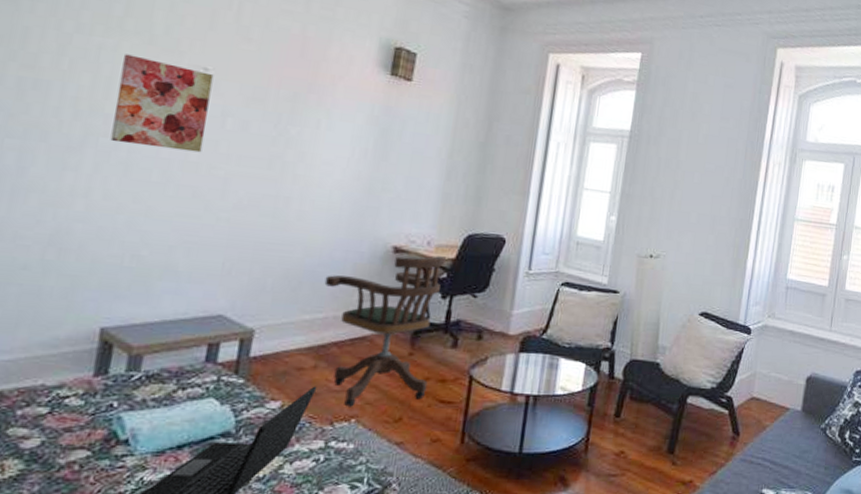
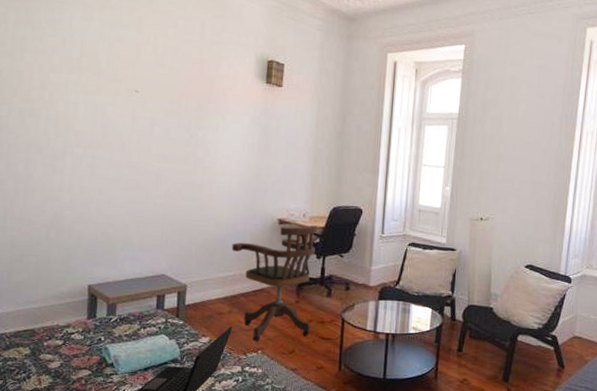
wall art: present [110,54,214,153] -> none [80,85,143,155]

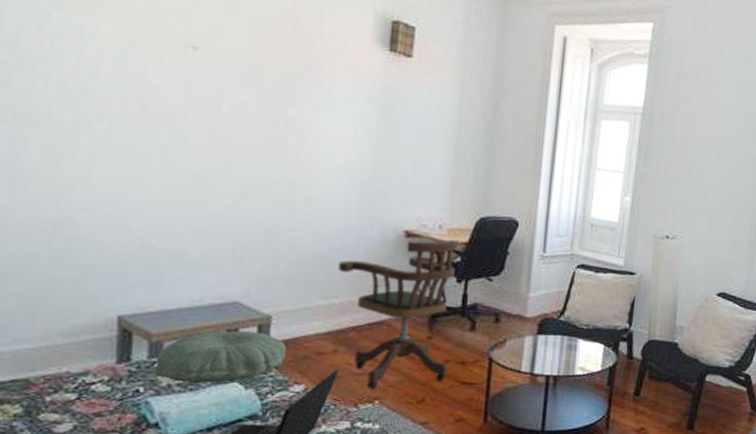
pillow: none [110,295,197,335] -> present [153,330,286,383]

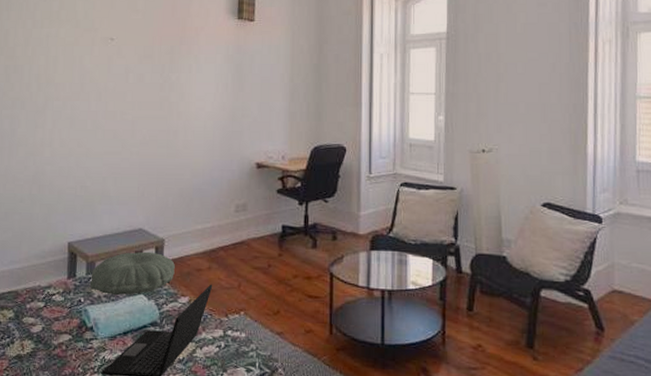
office chair: present [337,240,459,389] -> none [209,168,298,302]

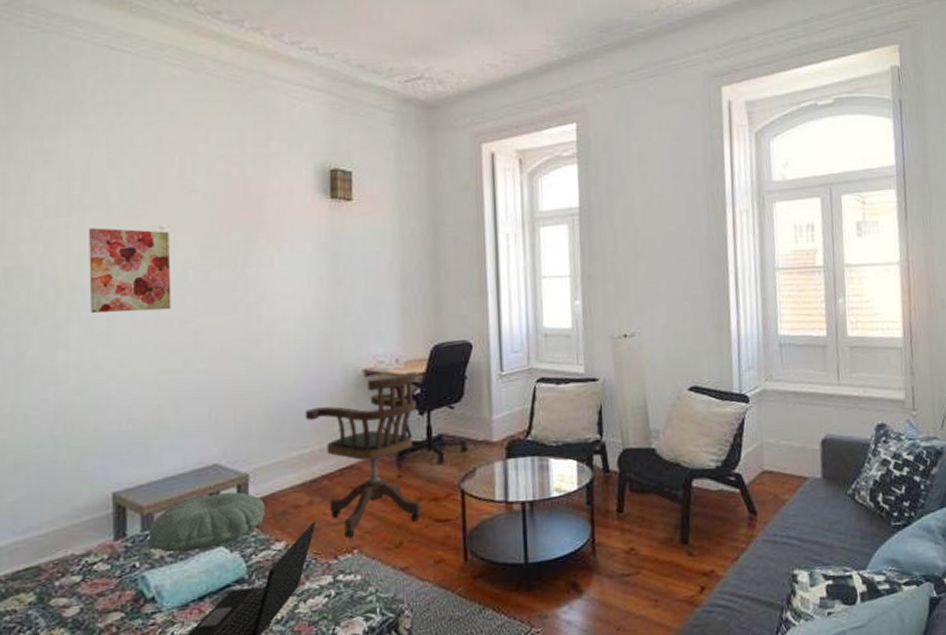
wall art: none [60,37,117,104] -> present [89,228,171,314]
office chair: none [209,168,298,302] -> present [305,372,421,539]

